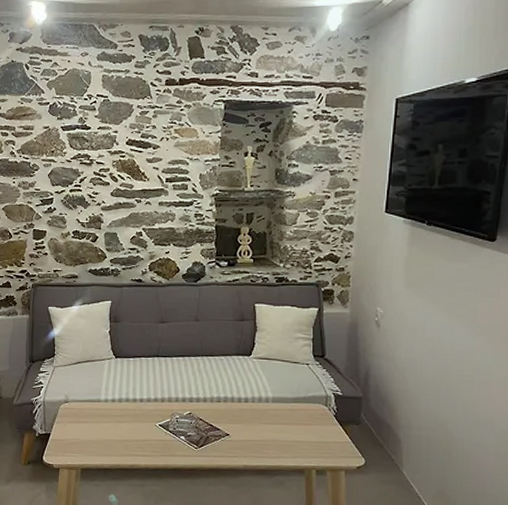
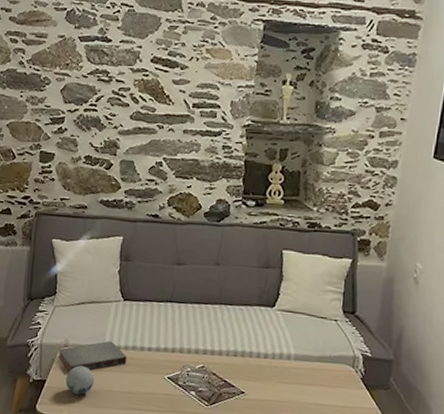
book: none [60,395,122,425] -> present [59,340,127,372]
decorative orb: none [68,419,93,445] -> present [66,365,94,395]

